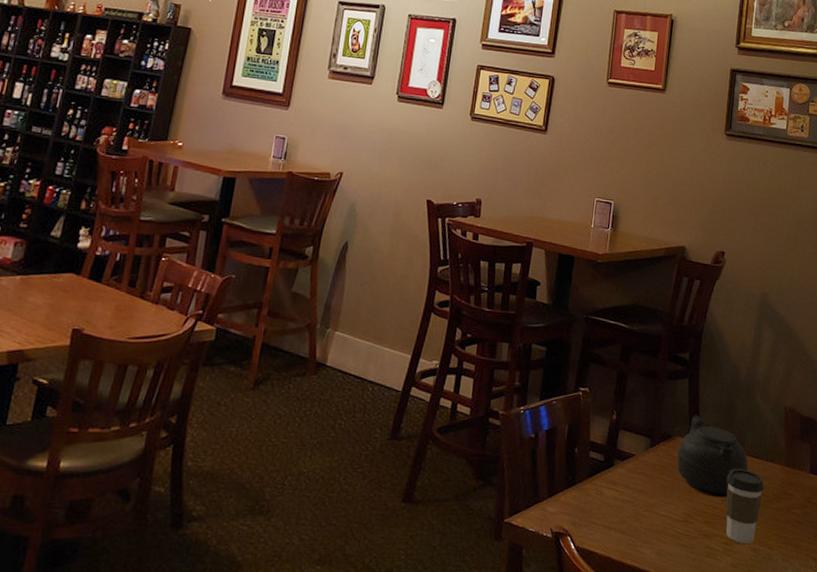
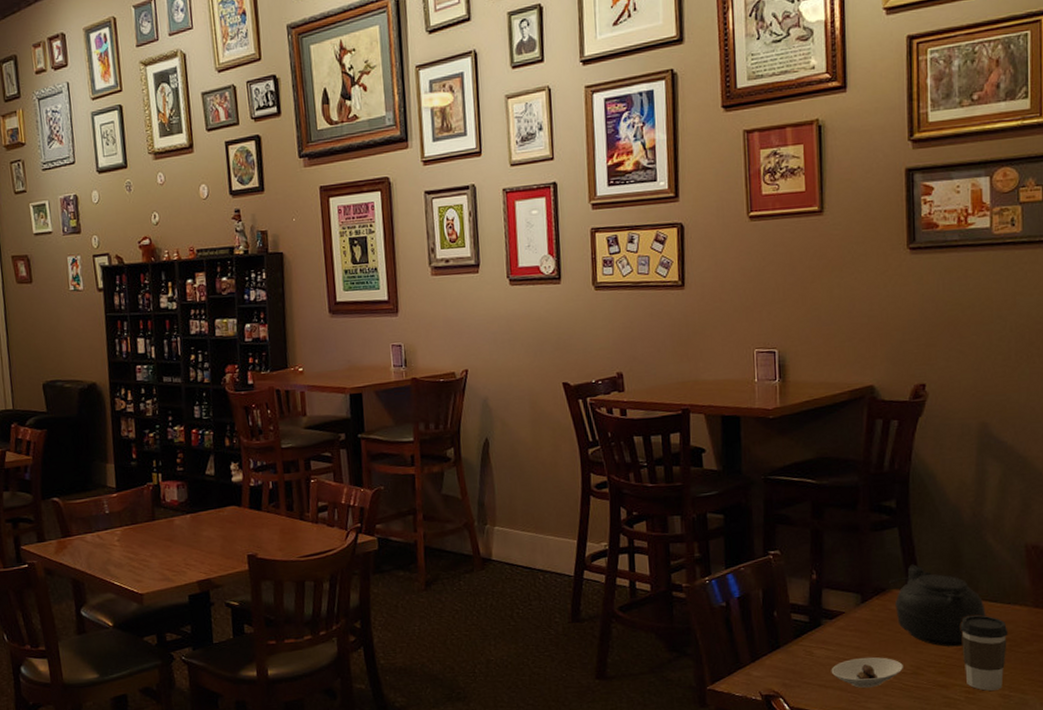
saucer: none [616,501,677,533] -> present [831,657,903,689]

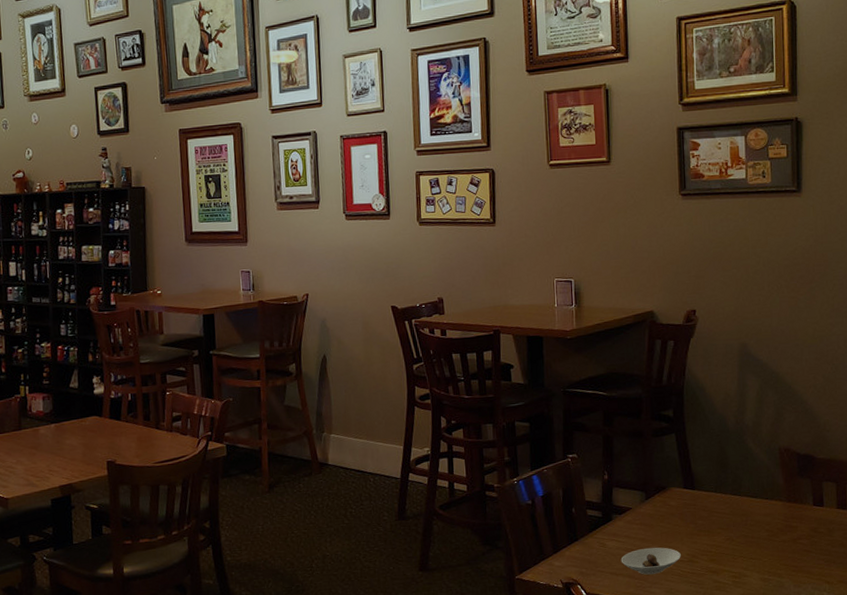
teapot: present [889,564,986,647] -> none [668,465,748,538]
coffee cup: present [960,615,1008,691] -> none [727,509,767,576]

